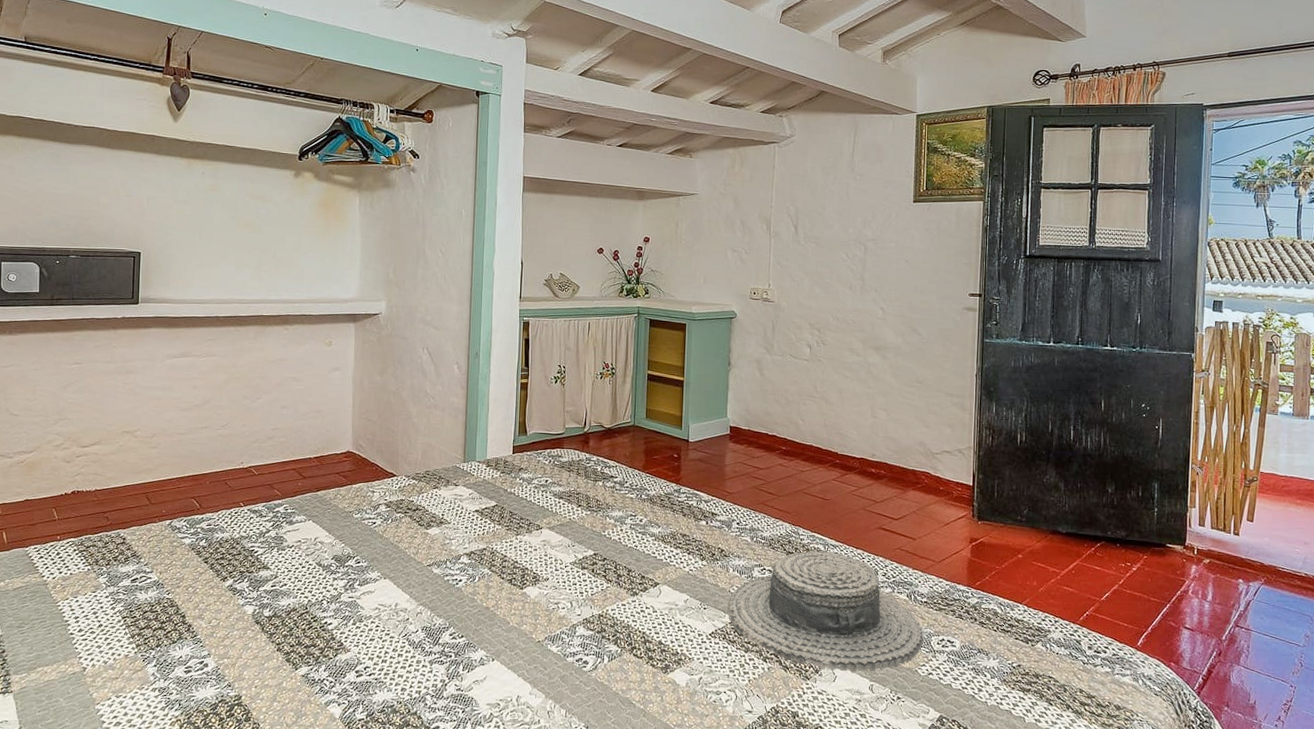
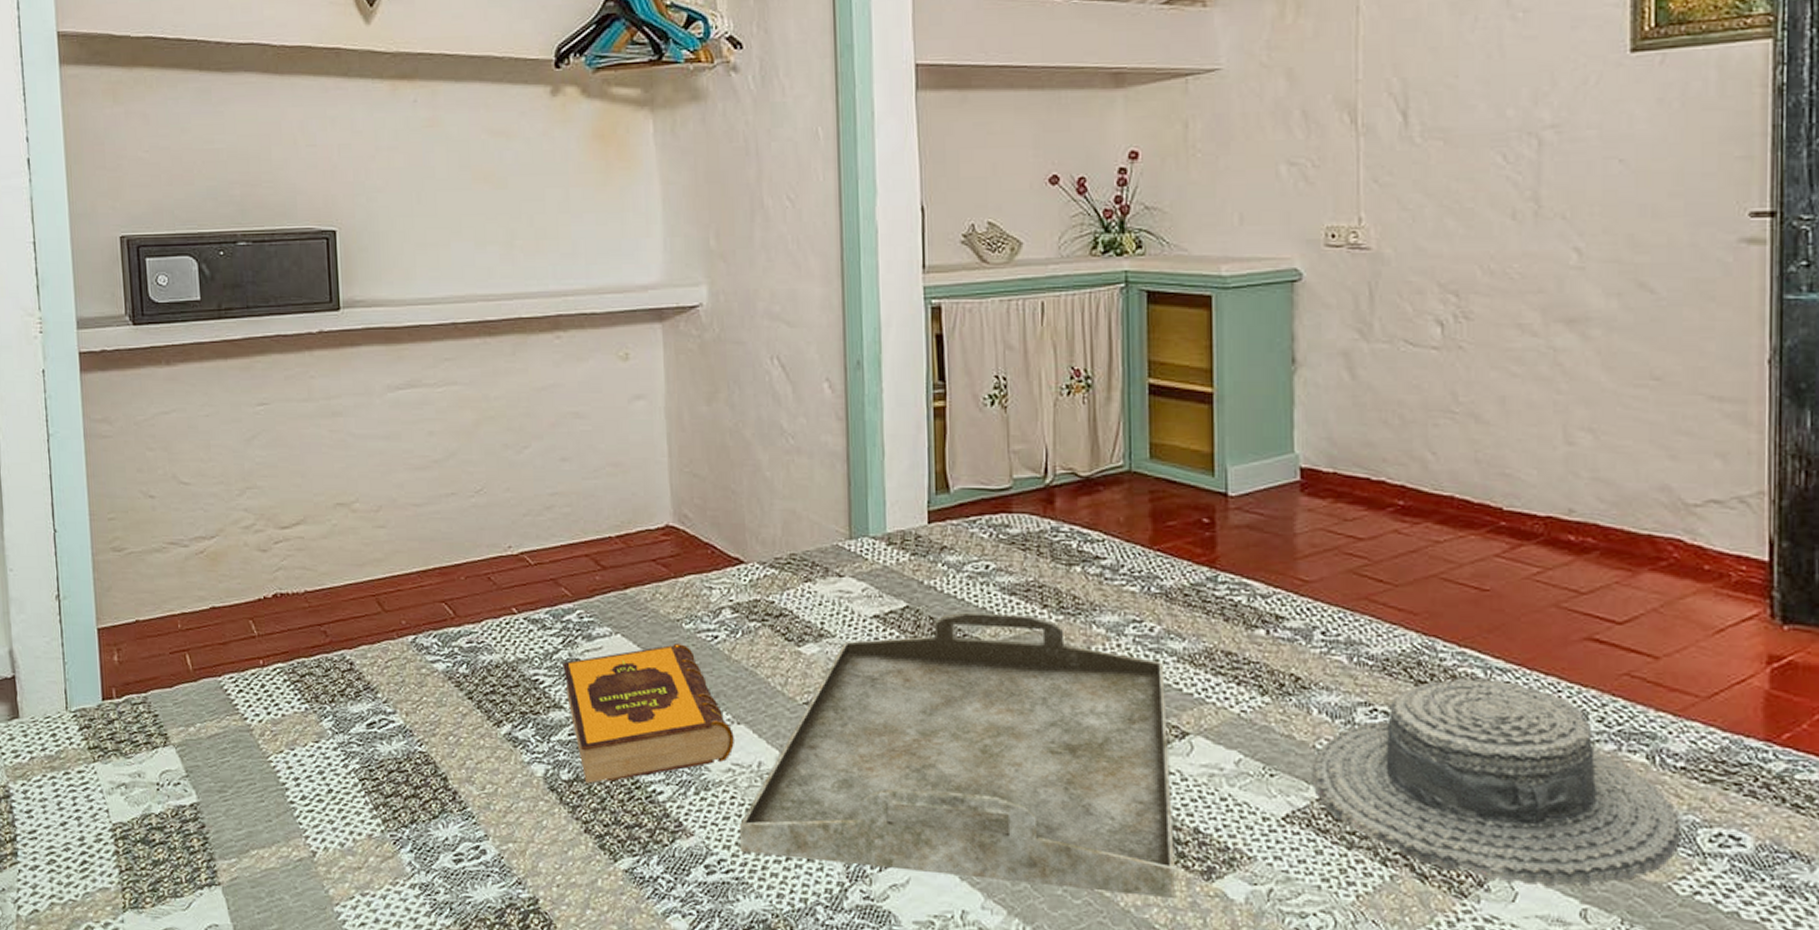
hardback book: none [271,527,381,618] -> present [562,644,734,784]
serving tray: none [379,508,647,684] -> present [738,612,1175,898]

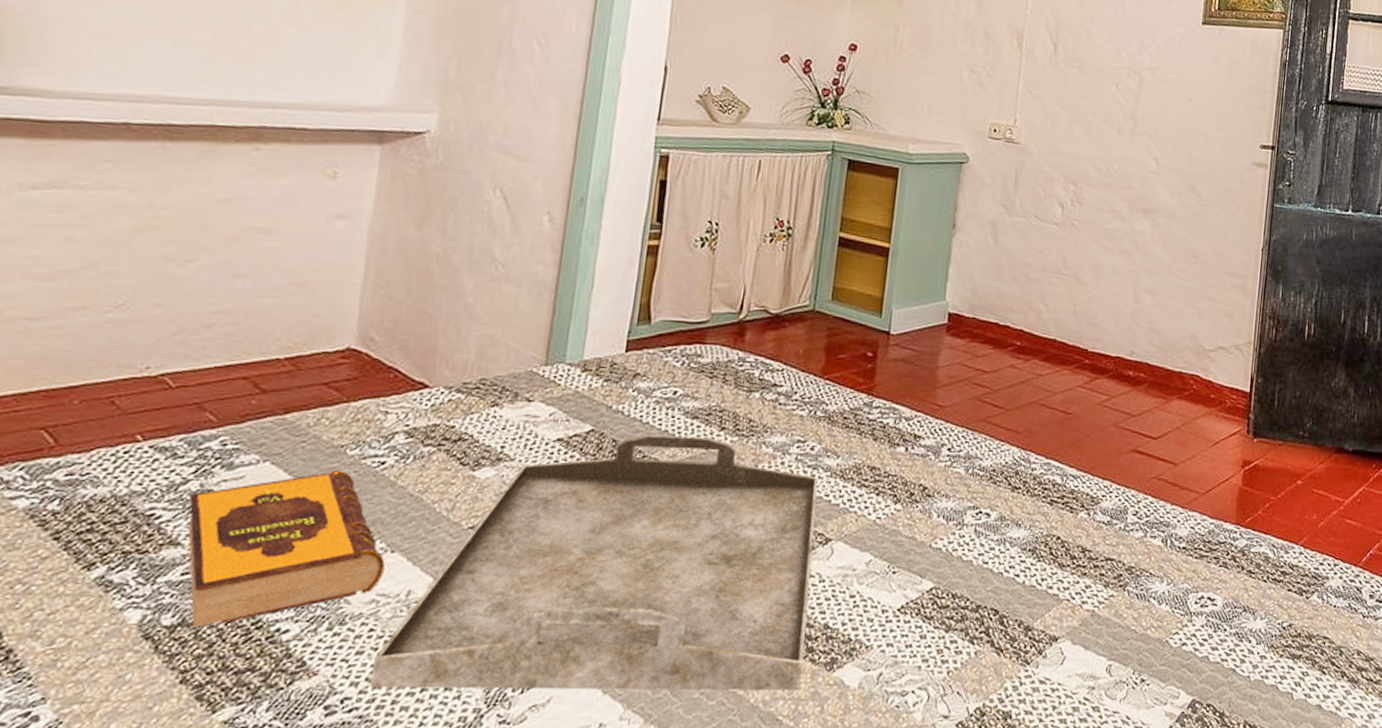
boater hat: present [1312,644,1681,886] -> none [925,457,1179,649]

